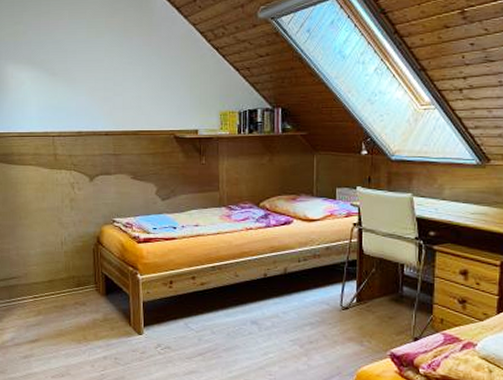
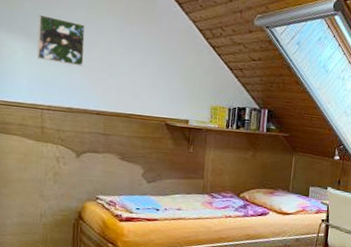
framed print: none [41,41,88,88] -> present [37,14,86,67]

